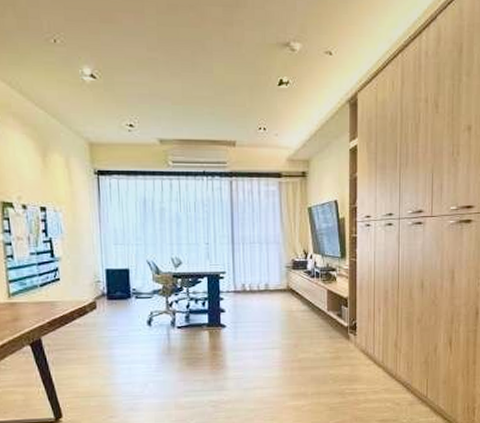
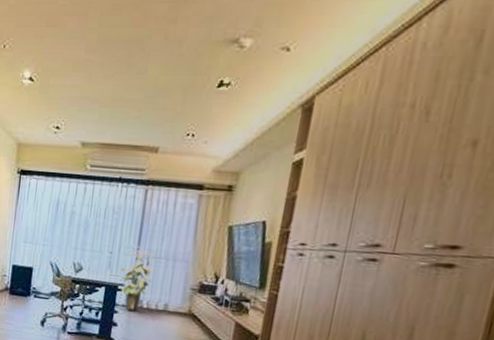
indoor plant: none [218,234,249,295] -> present [119,245,154,311]

